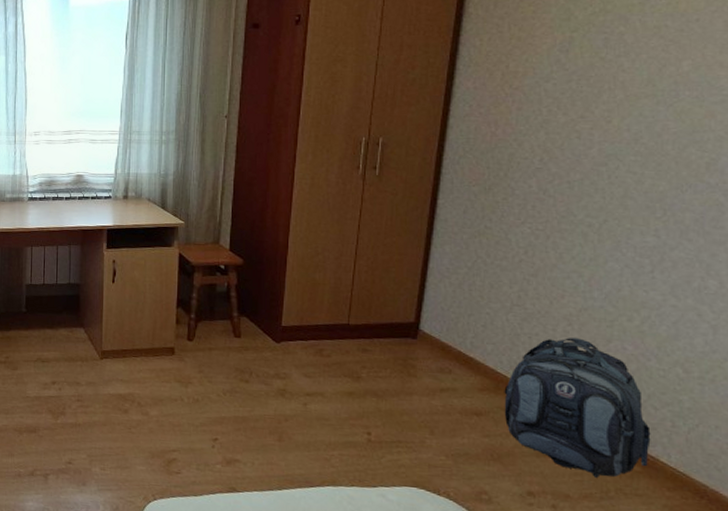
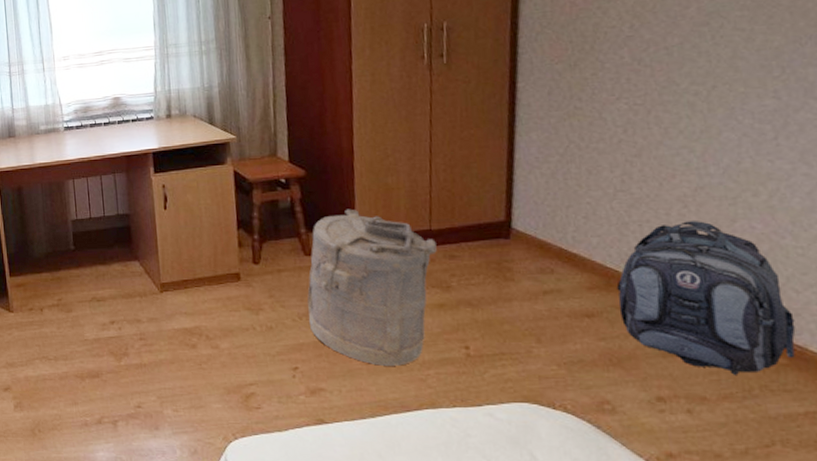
laundry hamper: none [231,298,352,445] -> present [307,209,437,366]

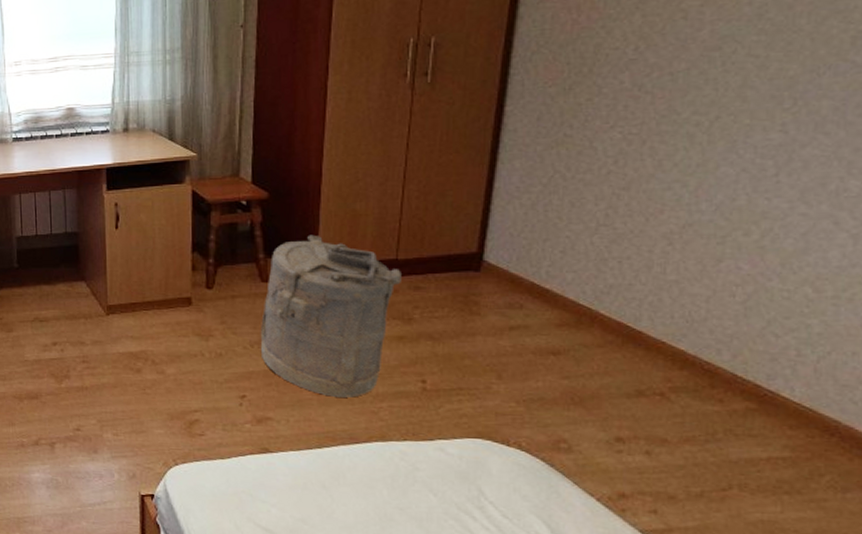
backpack: present [616,219,796,375] -> none [587,258,770,418]

